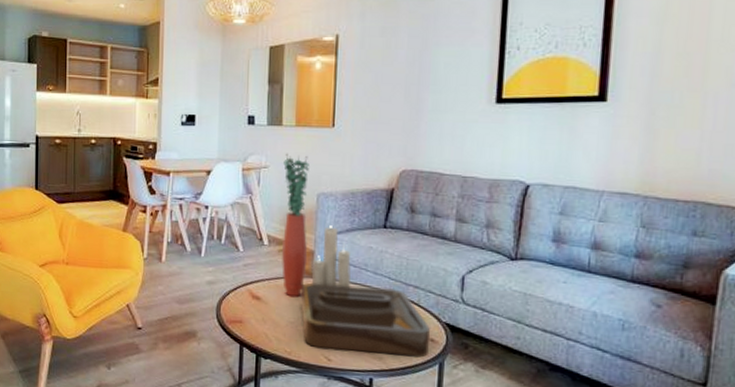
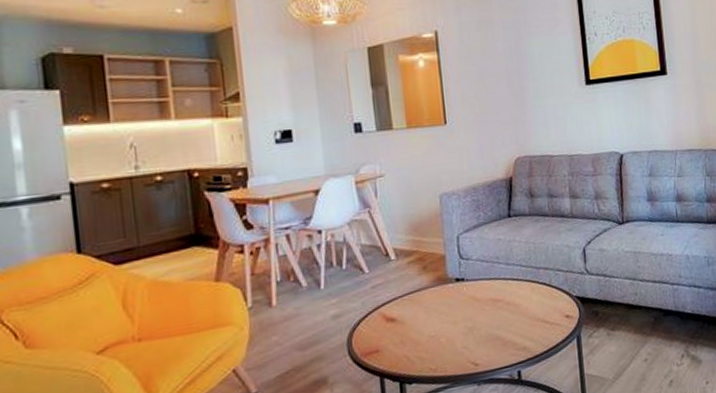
vase: present [282,153,309,297] -> none [399,157,440,310]
decorative tray: present [300,282,431,358] -> none [436,275,566,357]
candle: present [311,225,352,287] -> none [444,225,487,290]

